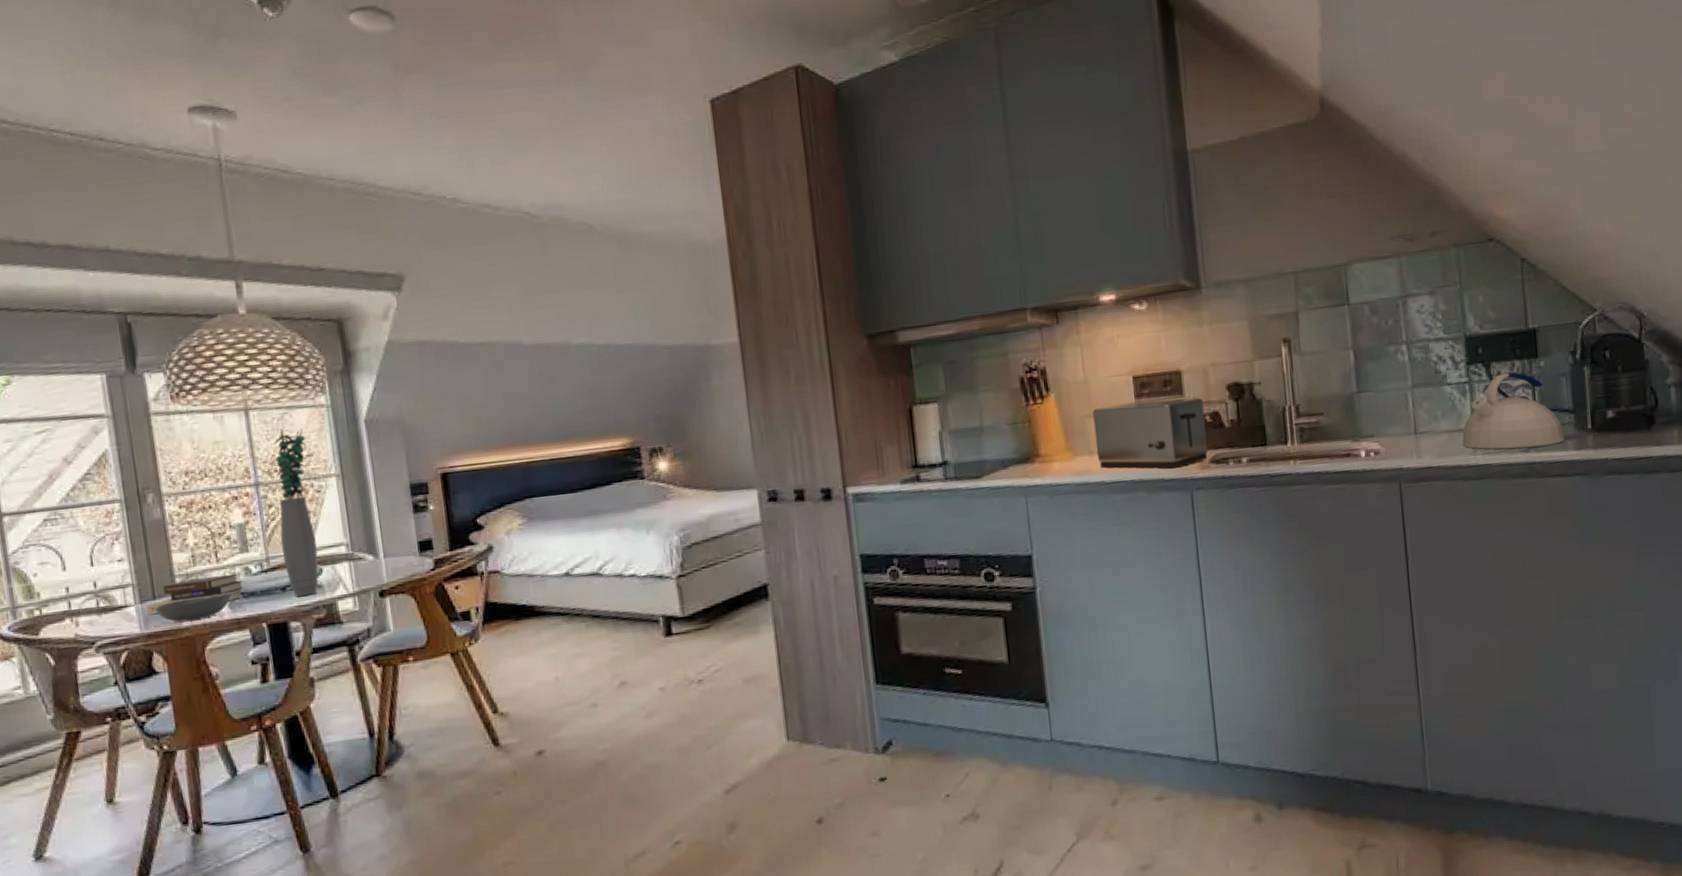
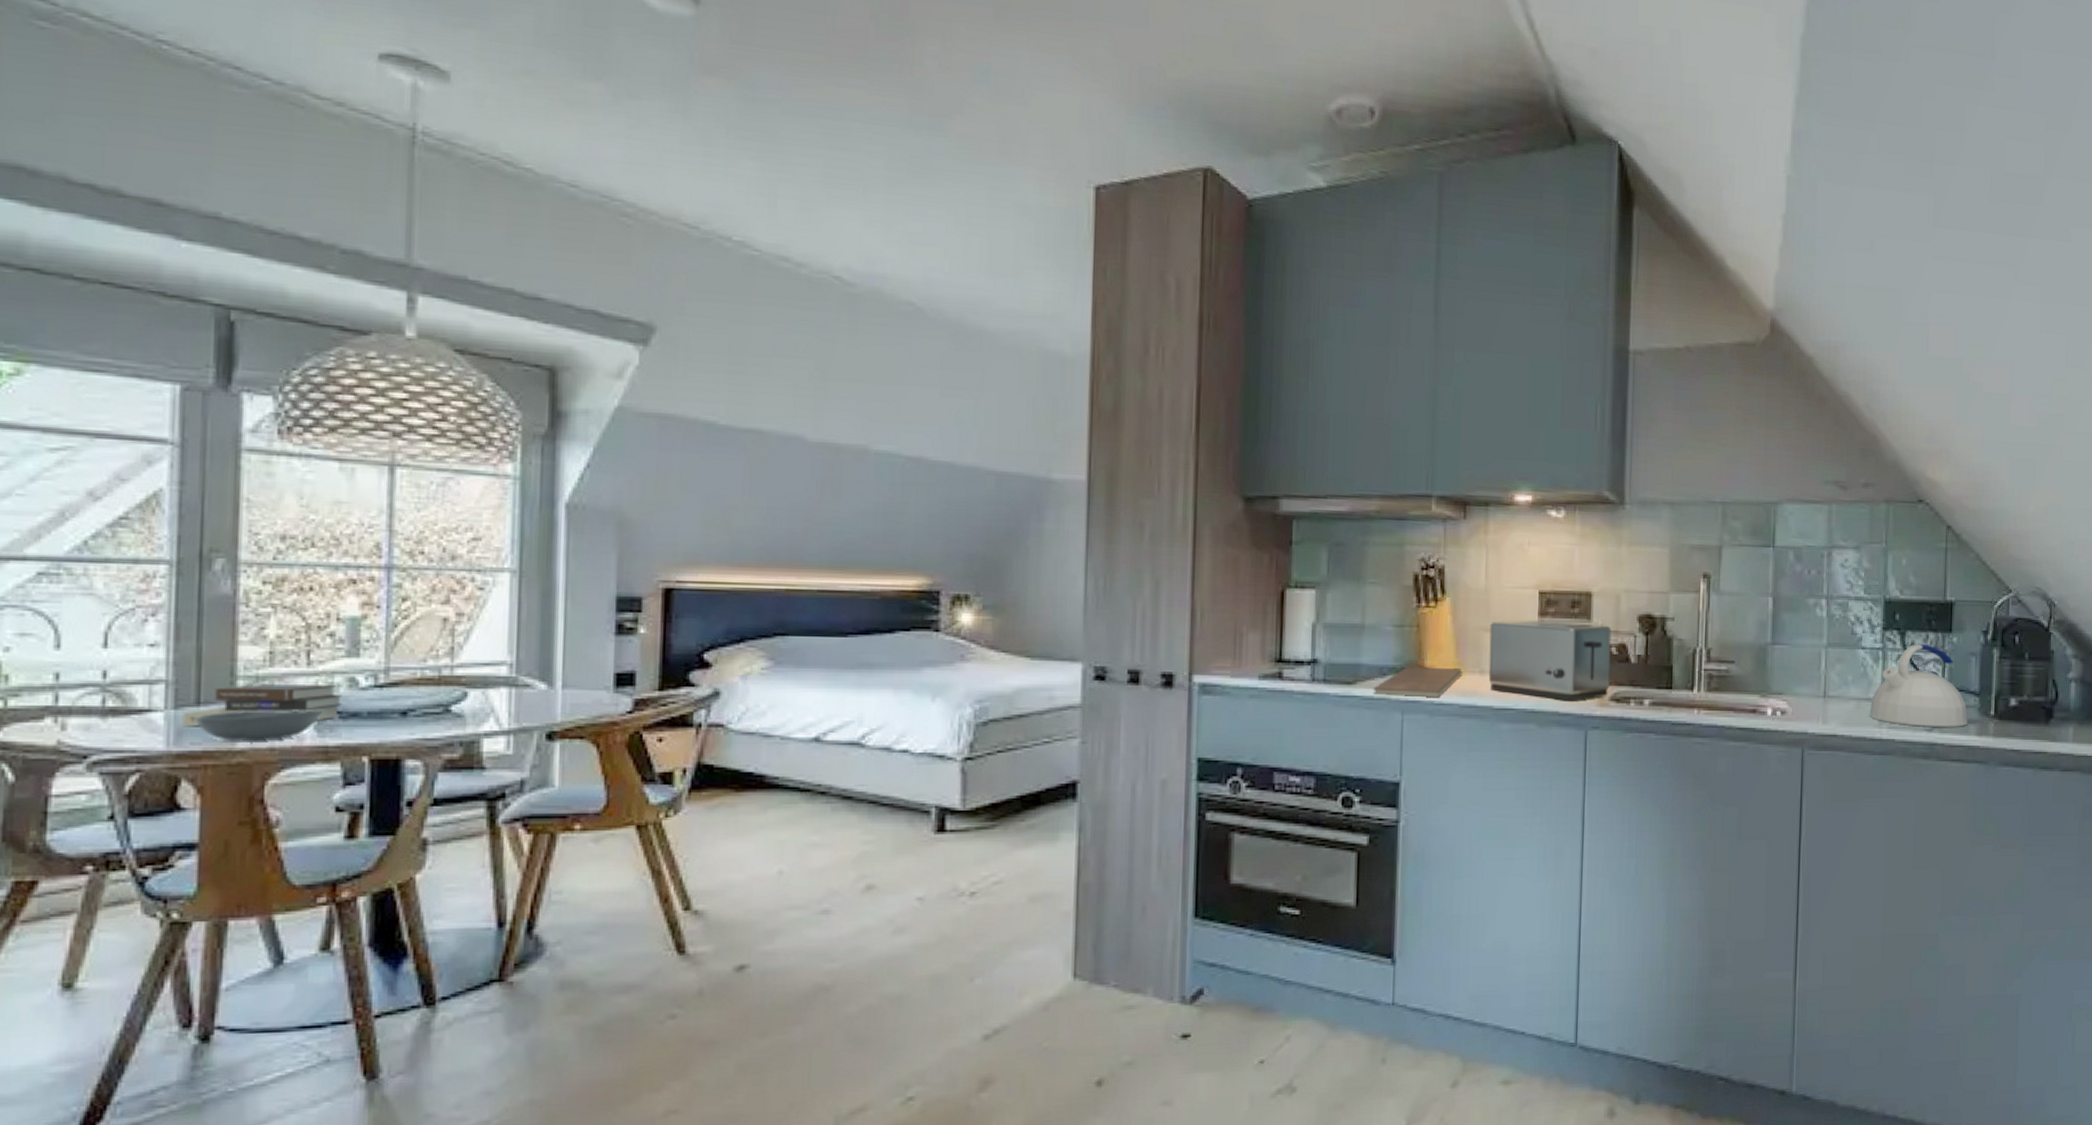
vase: present [274,428,319,597] -> none [411,497,475,727]
chopping board: none [998,453,1075,485] -> present [1373,666,1464,698]

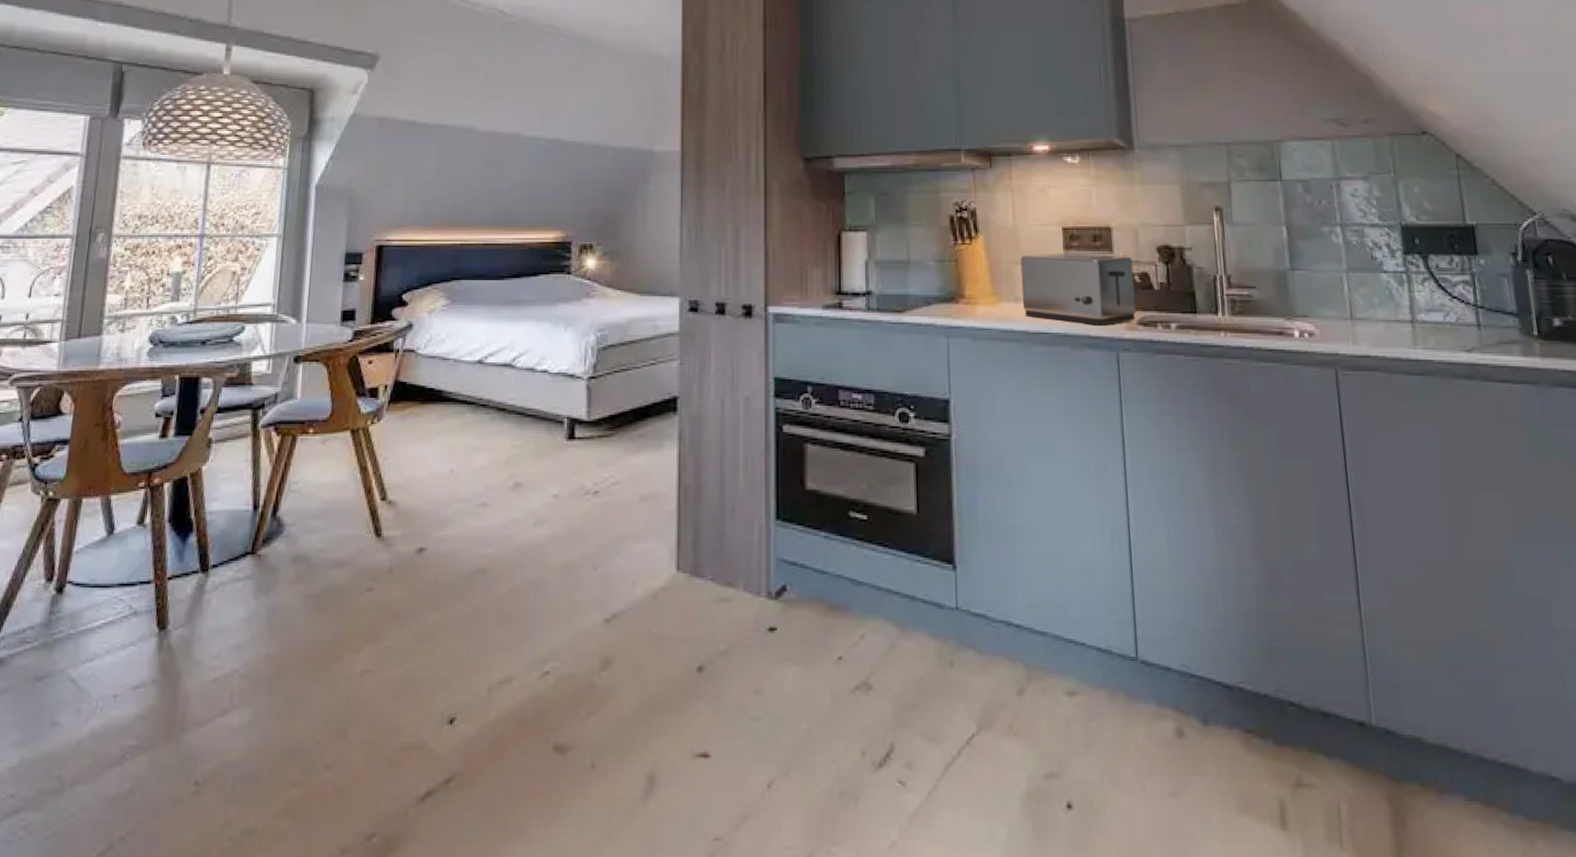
books: present [182,684,341,727] -> none [68,321,166,354]
bowl: present [196,709,323,741] -> none [76,340,154,363]
chopping board: present [1373,666,1464,698] -> none [920,296,1000,324]
kettle: present [1869,643,1968,728] -> none [1401,266,1511,349]

